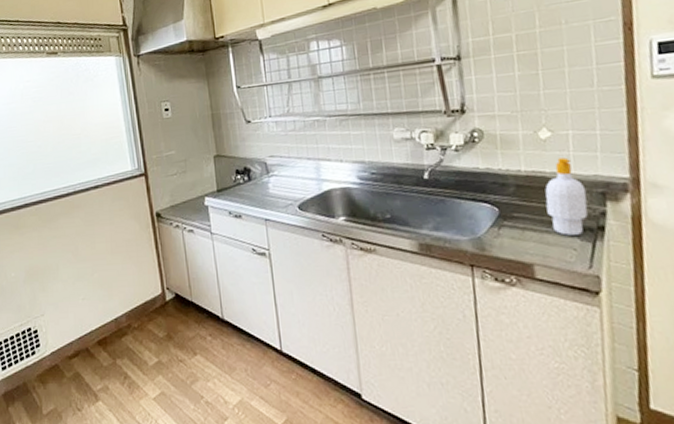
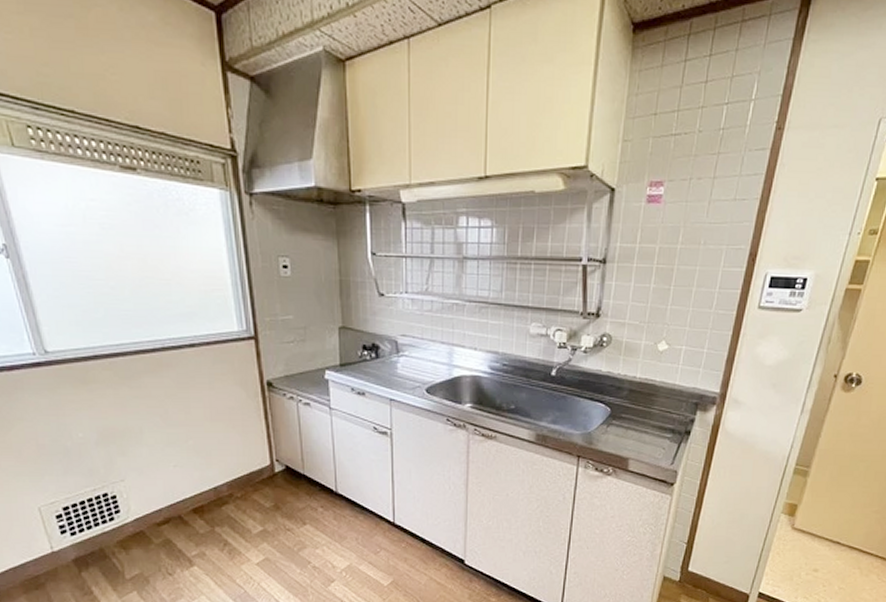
soap bottle: present [544,157,588,236] -> none [649,369,684,437]

